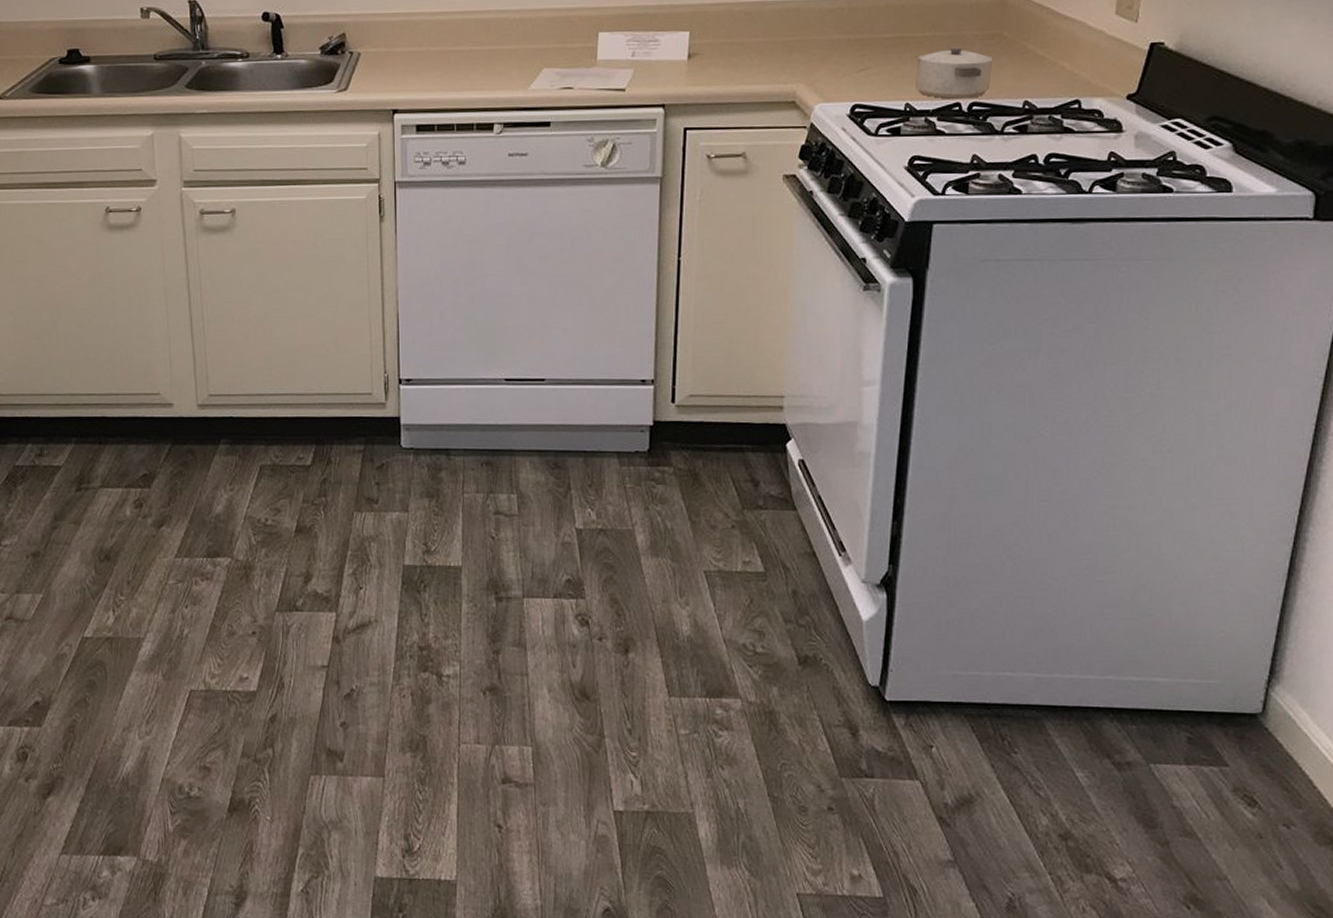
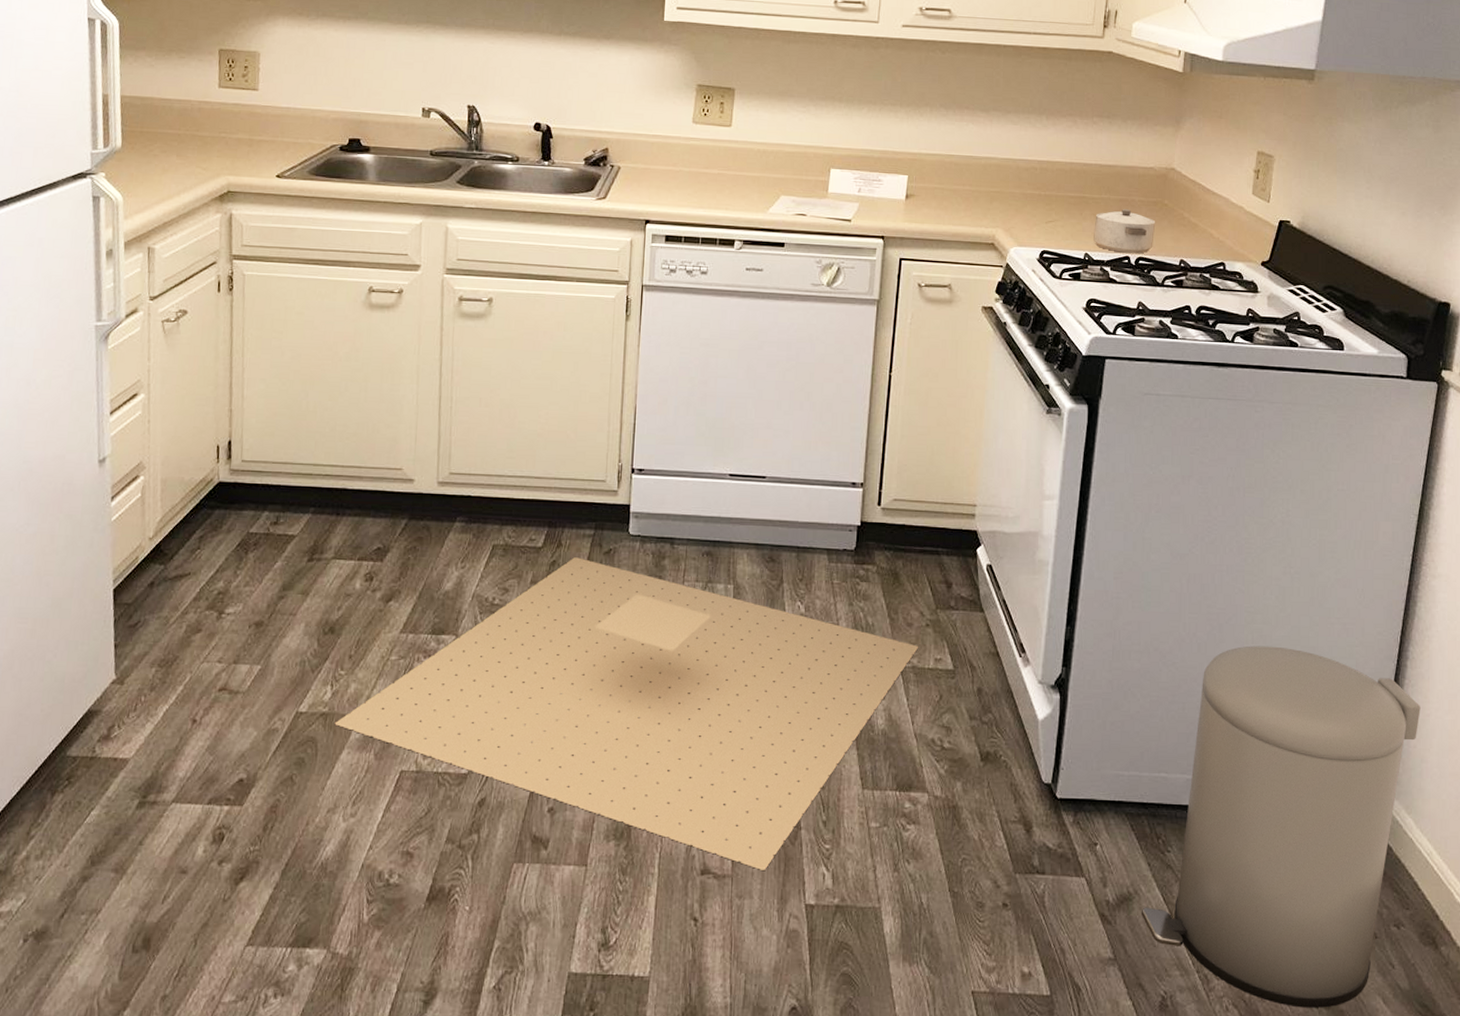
floor mat: none [120,474,725,778] -> present [334,557,919,870]
pedal bin: none [985,533,1322,909] -> present [1142,645,1421,1008]

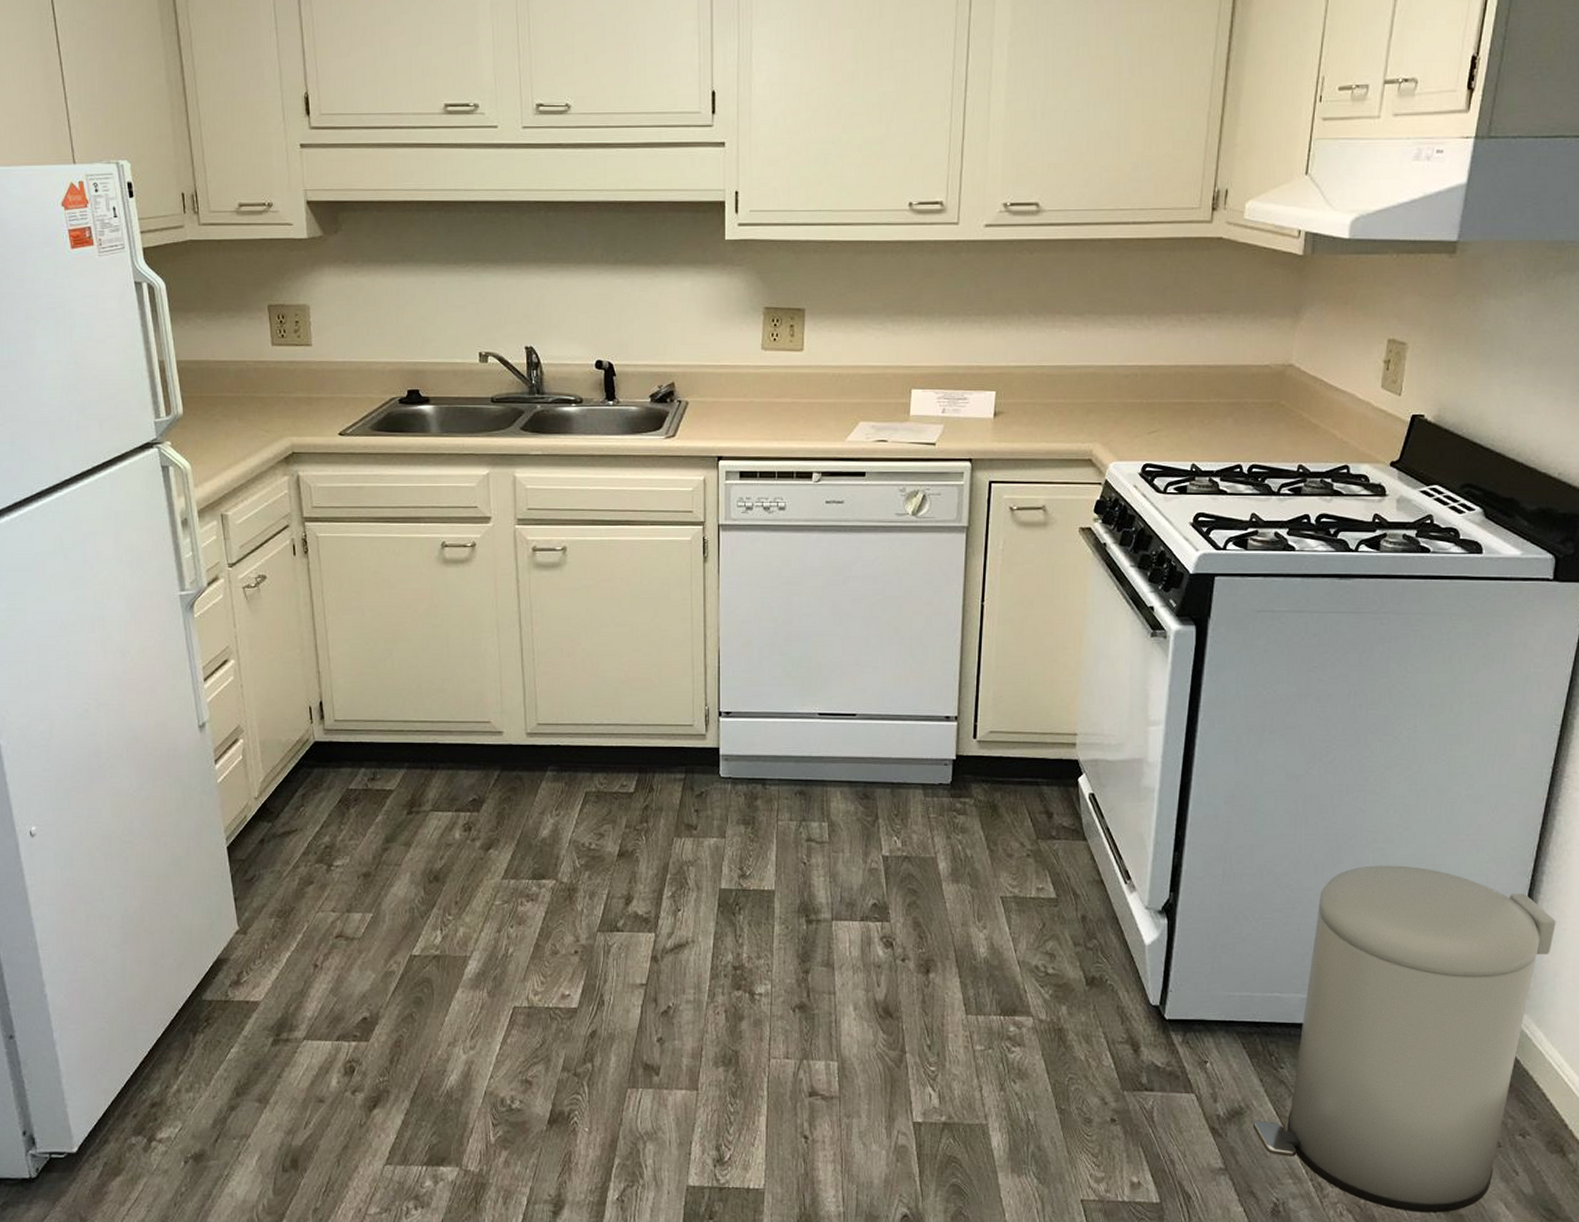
floor mat: present [334,557,919,870] -> none [447,801,1020,1091]
cooking pot: present [1094,208,1156,254] -> none [1201,412,1271,461]

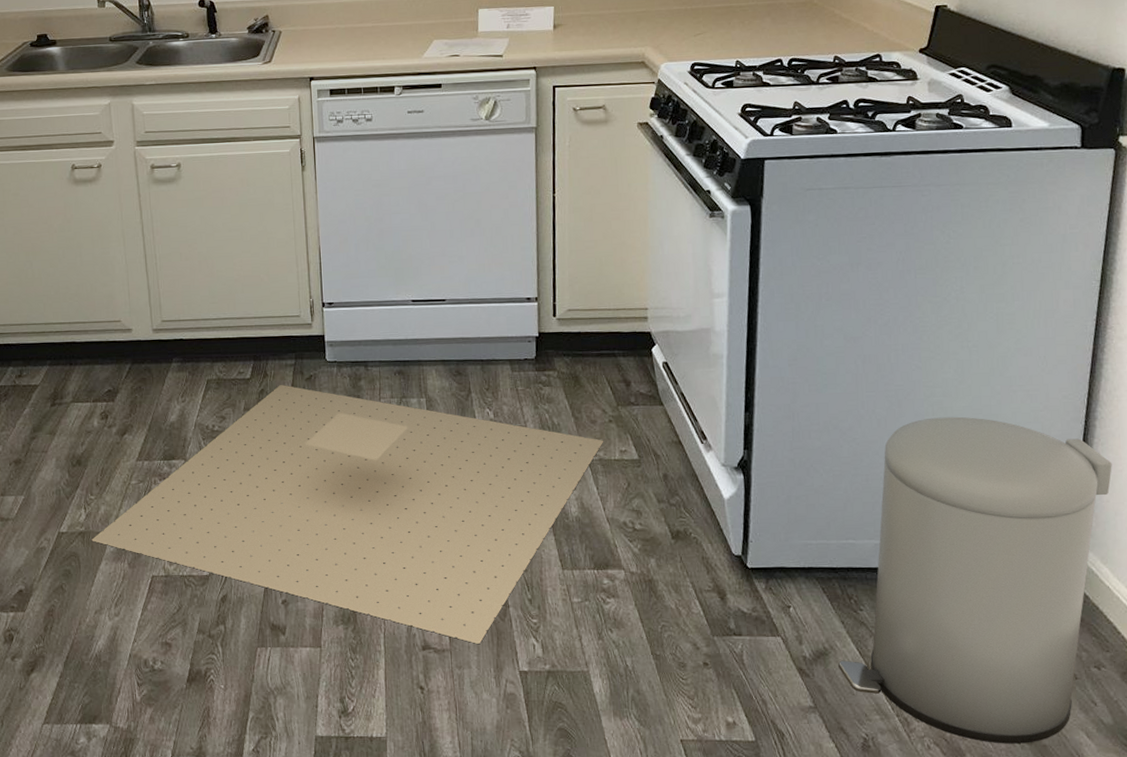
floor mat: none [447,801,1020,1091] -> present [91,385,604,644]

